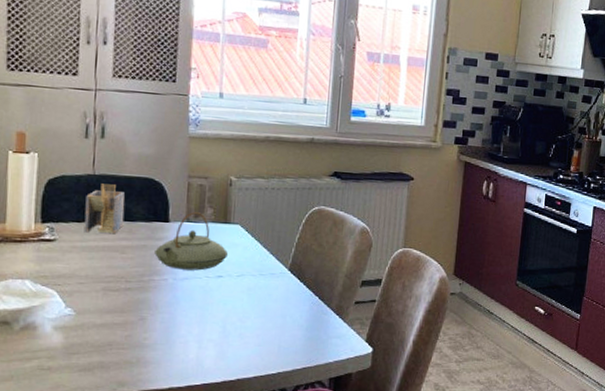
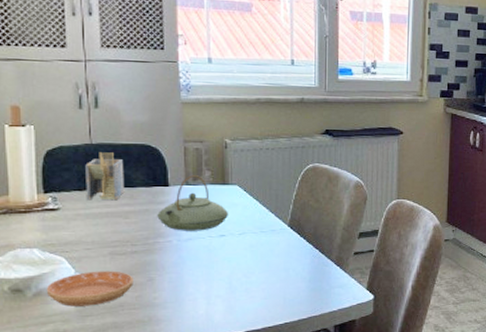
saucer: none [34,306,125,343] -> present [46,270,134,307]

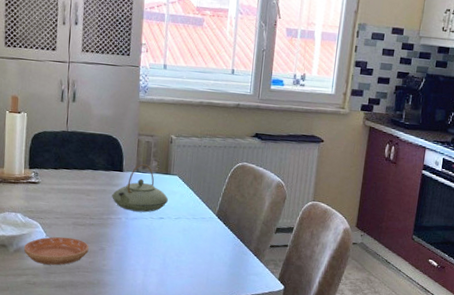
napkin holder: present [85,152,125,200] -> none [59,138,90,179]

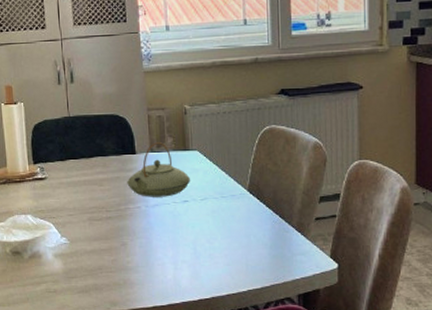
saucer: present [23,236,89,265] -> none [38,235,110,268]

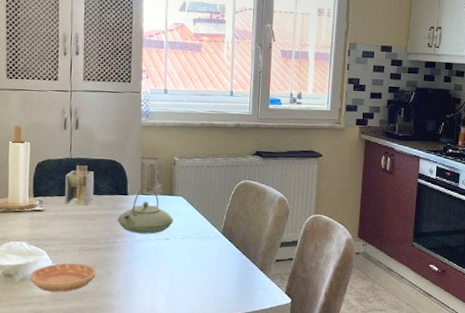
saucer: none [38,235,110,268] -> present [29,263,96,292]
napkin holder: none [65,124,99,170] -> present [64,165,95,204]

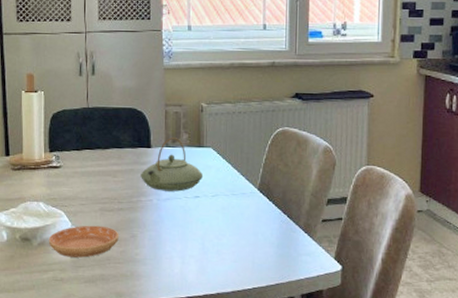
napkin holder: present [64,165,95,204] -> none [82,115,114,160]

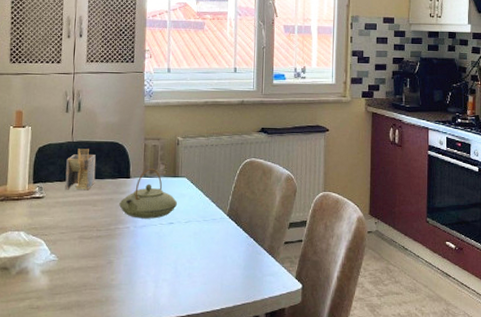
saucer: present [48,225,119,258] -> none [26,253,96,285]
napkin holder: none [82,115,114,160] -> present [65,149,96,190]

